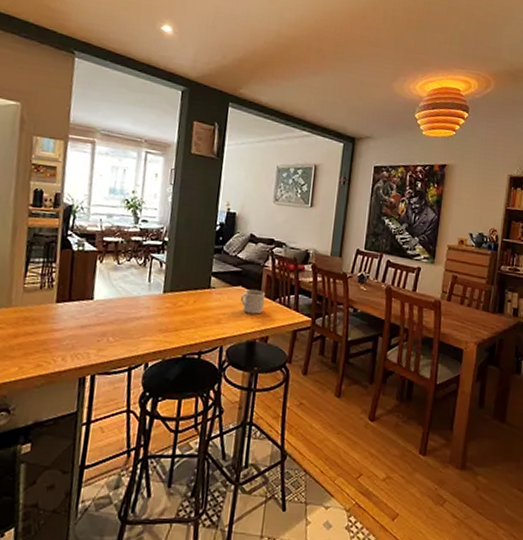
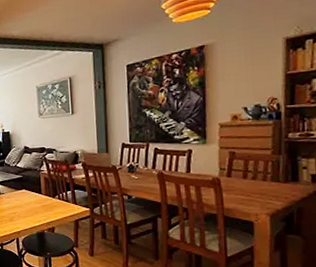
mug: present [240,289,266,315] -> none [25,191,47,211]

